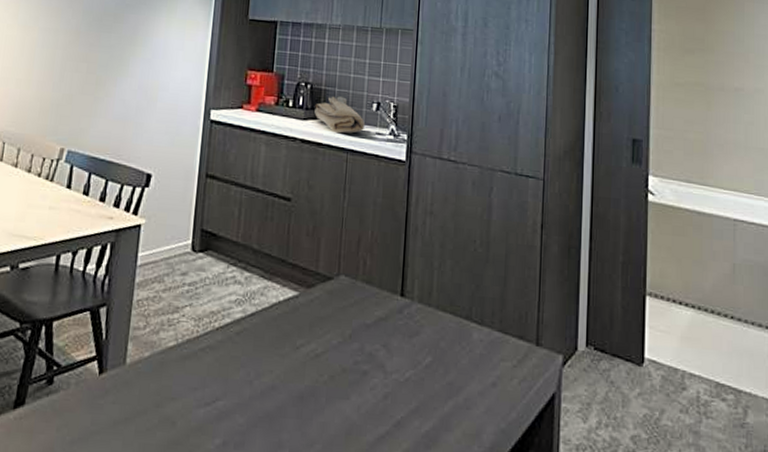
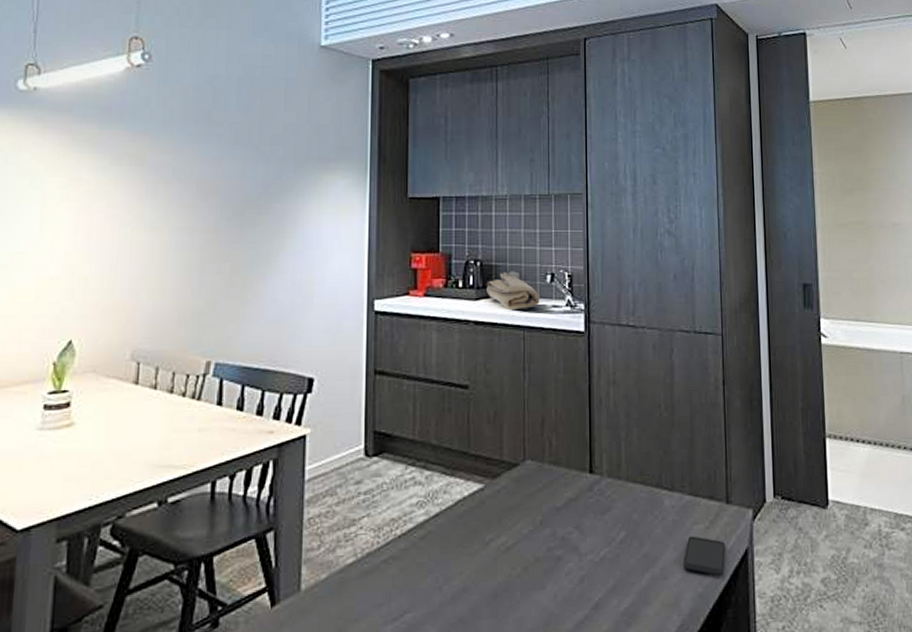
mobile phone: none [488,372,533,416] -> present [684,536,726,577]

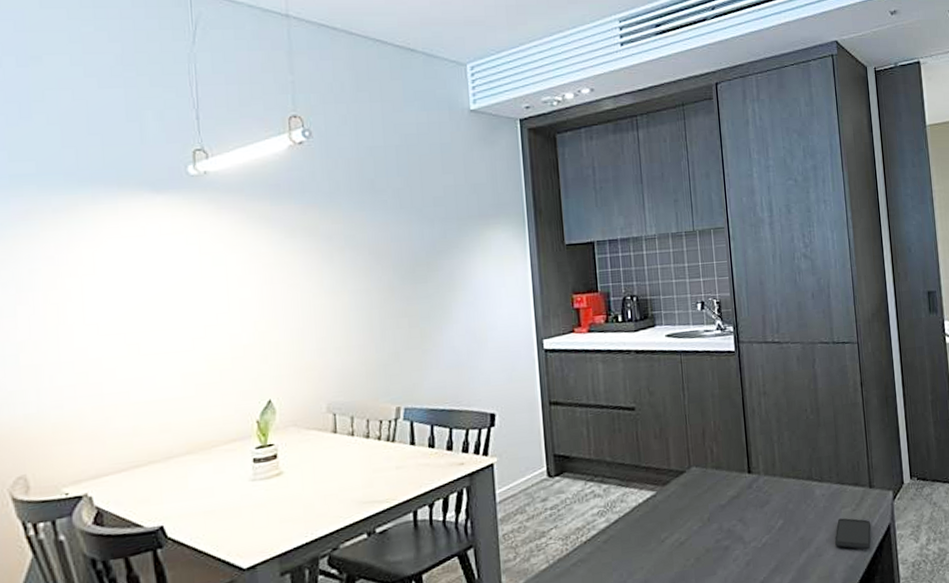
towel: present [486,271,540,309] -> none [643,302,693,337]

